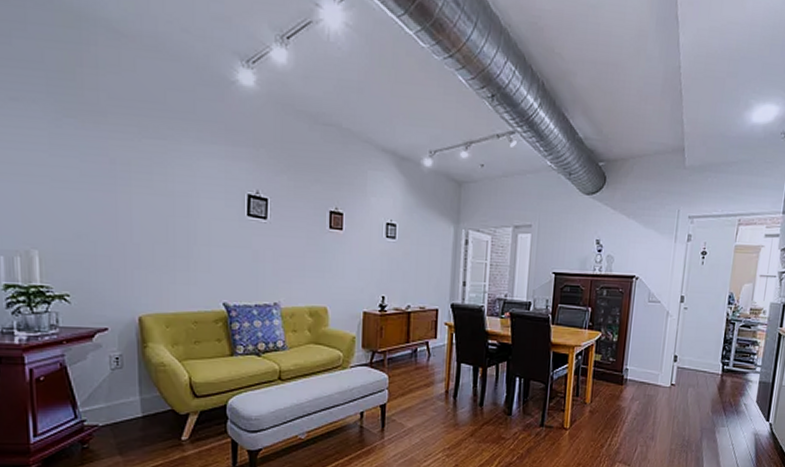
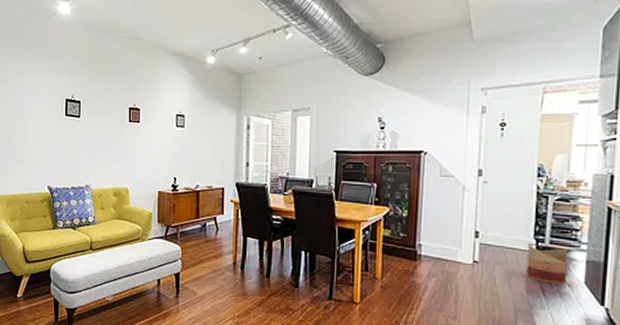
basket: none [712,366,747,403] -> present [526,242,569,284]

